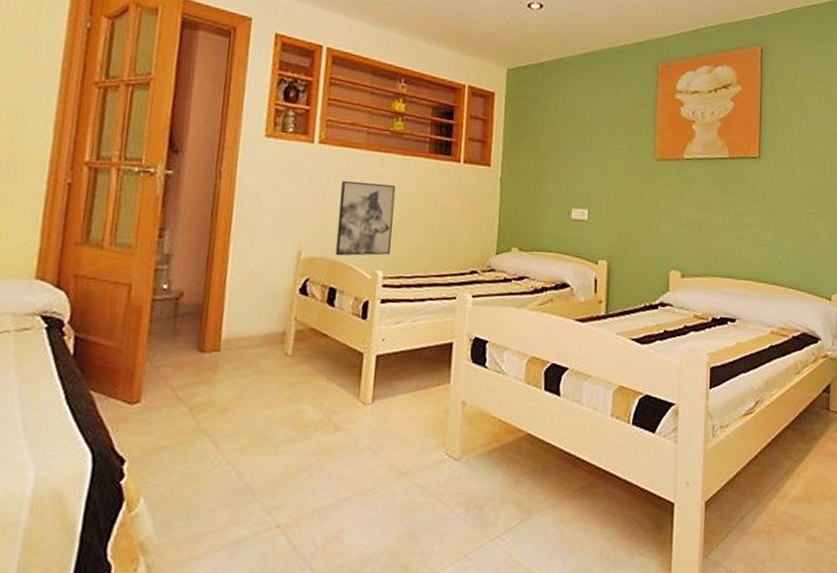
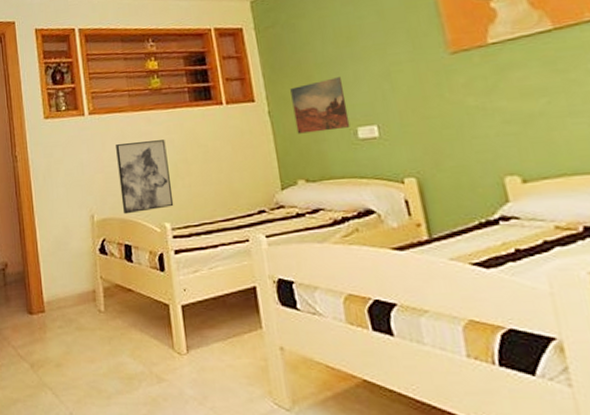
wall art: none [521,159,569,207] -> present [290,77,350,134]

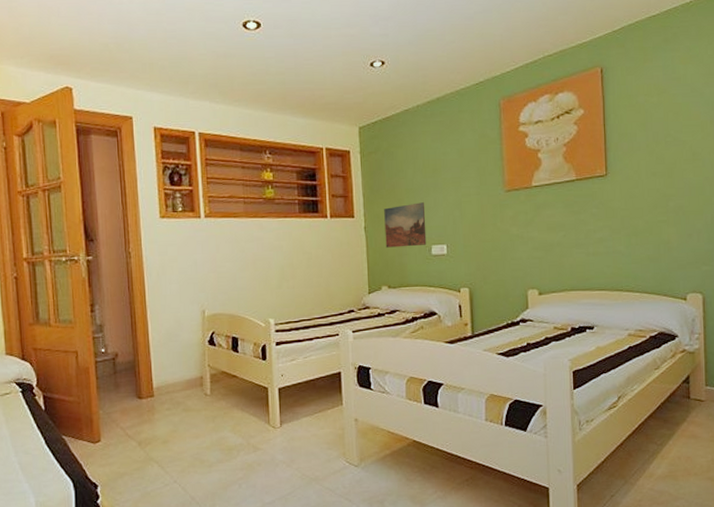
wall art: present [116,140,174,215] -> none [229,245,278,311]

